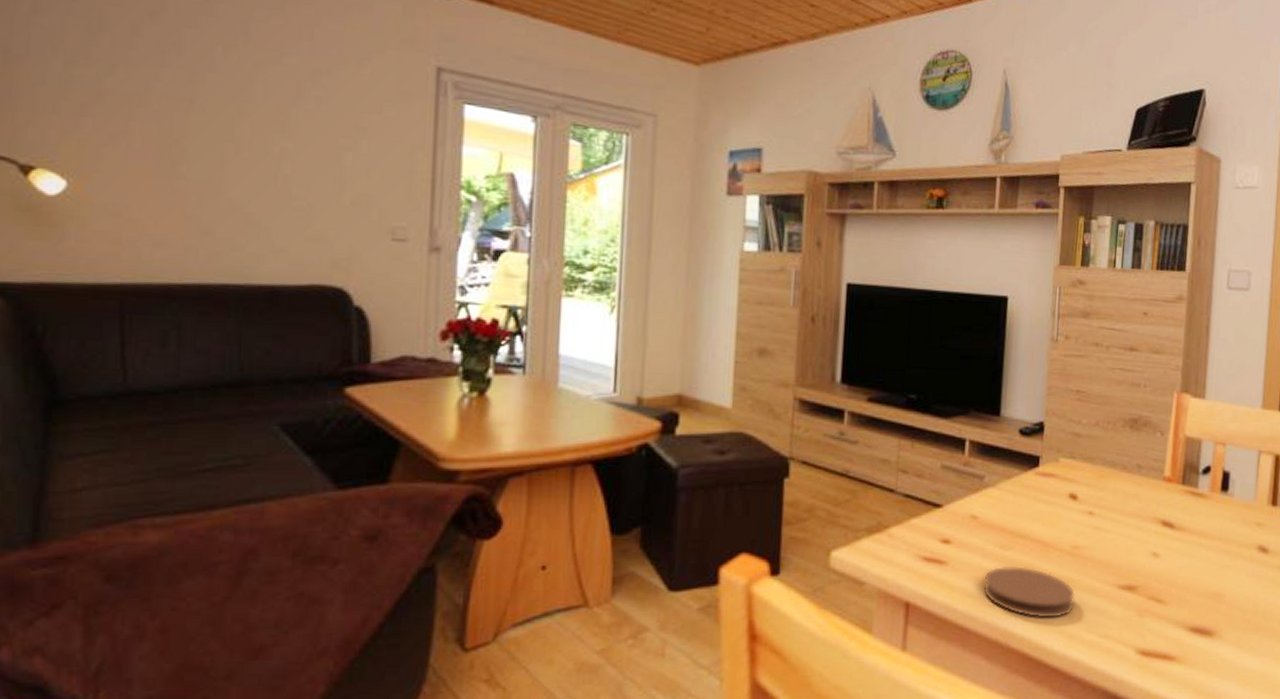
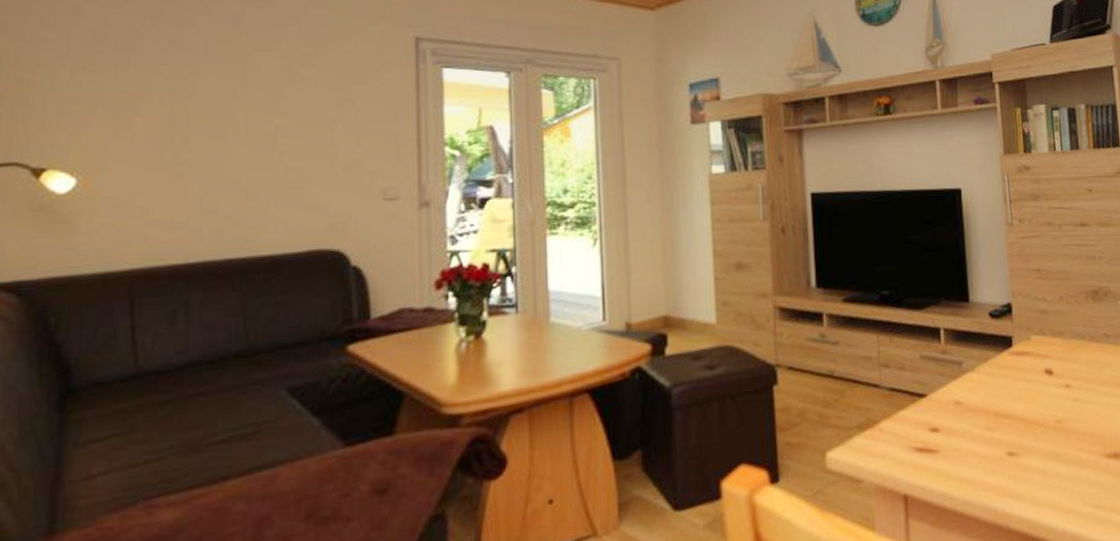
coaster: present [983,565,1075,619] -> none [975,445,1067,497]

